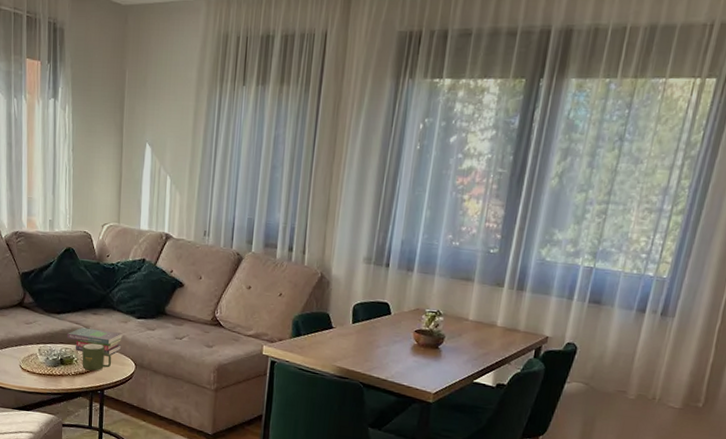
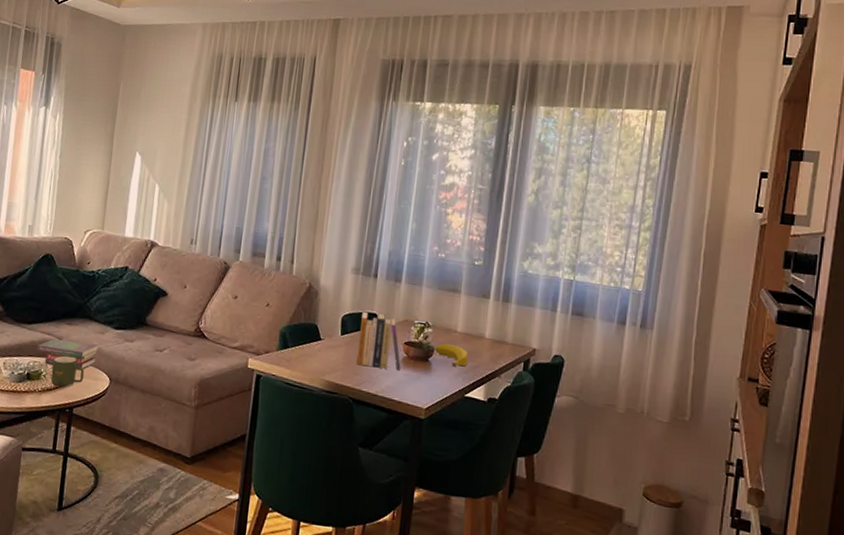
books: none [367,300,411,357] -> present [356,311,401,370]
fruit: none [445,331,479,354] -> present [435,343,468,367]

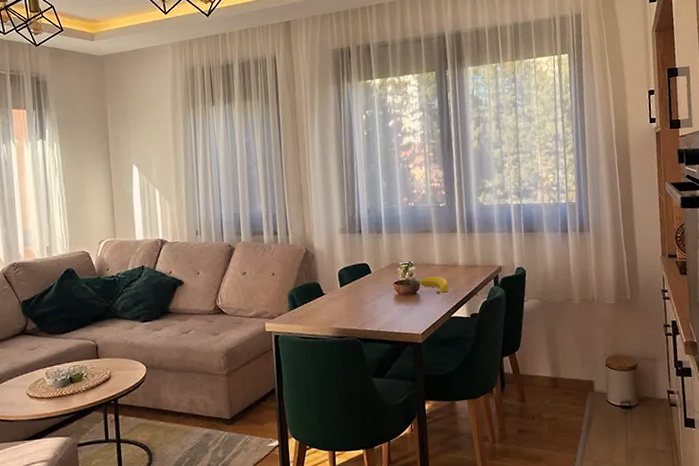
books: present [36,338,98,369] -> none [73,339,130,367]
mug: present [51,355,84,388] -> none [91,354,123,384]
books: present [356,311,401,370] -> none [354,262,395,310]

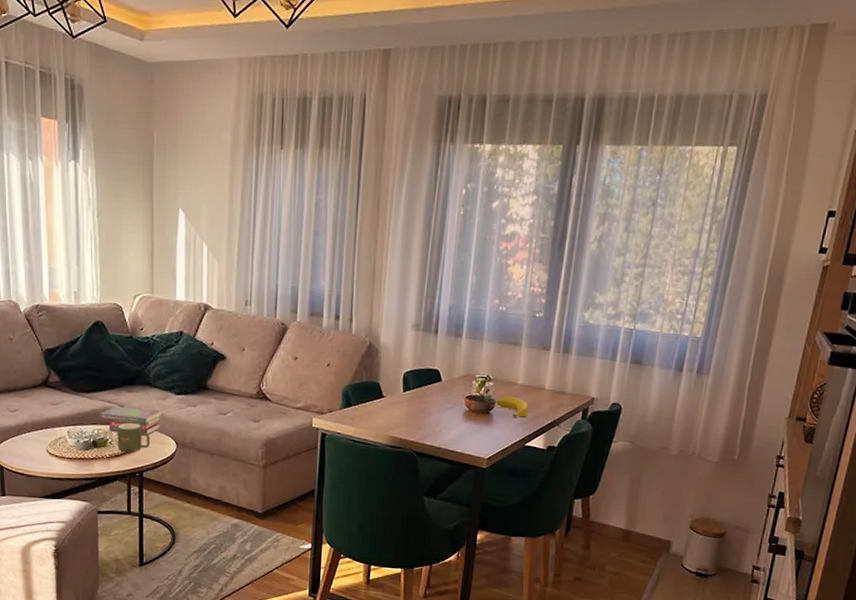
books: none [73,339,130,367] -> present [99,406,161,435]
mug: none [91,354,123,384] -> present [117,422,151,454]

